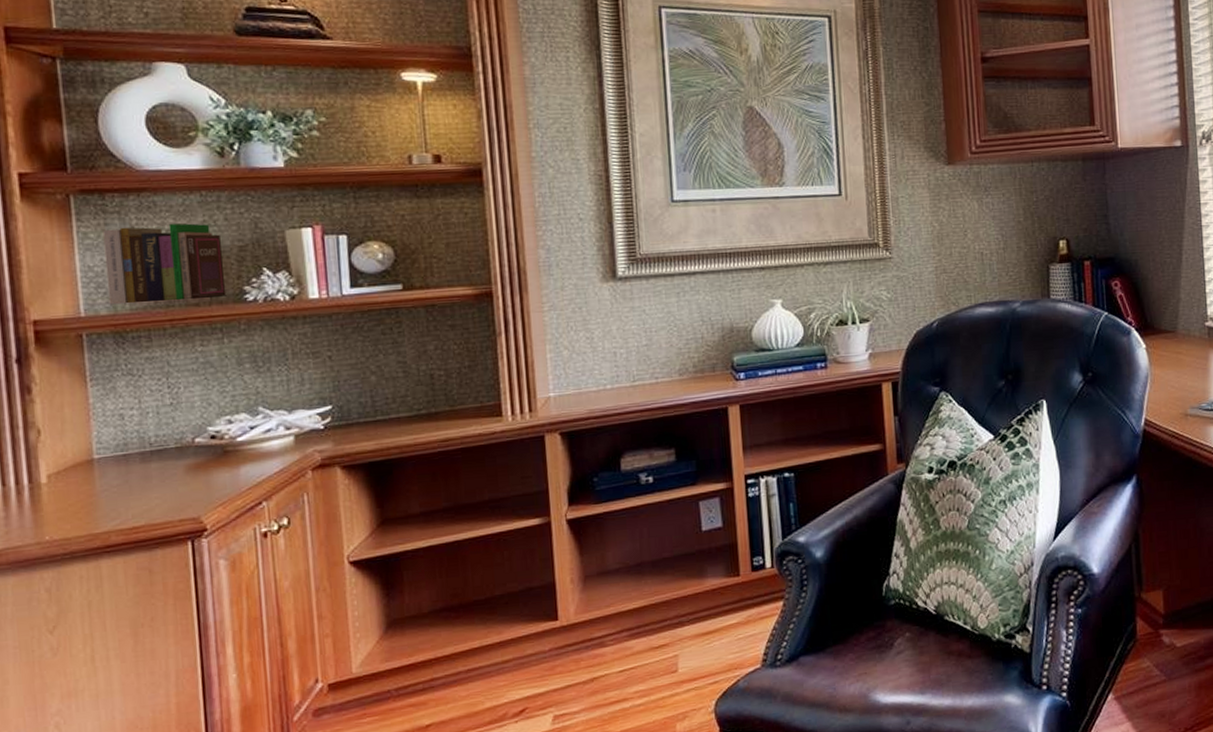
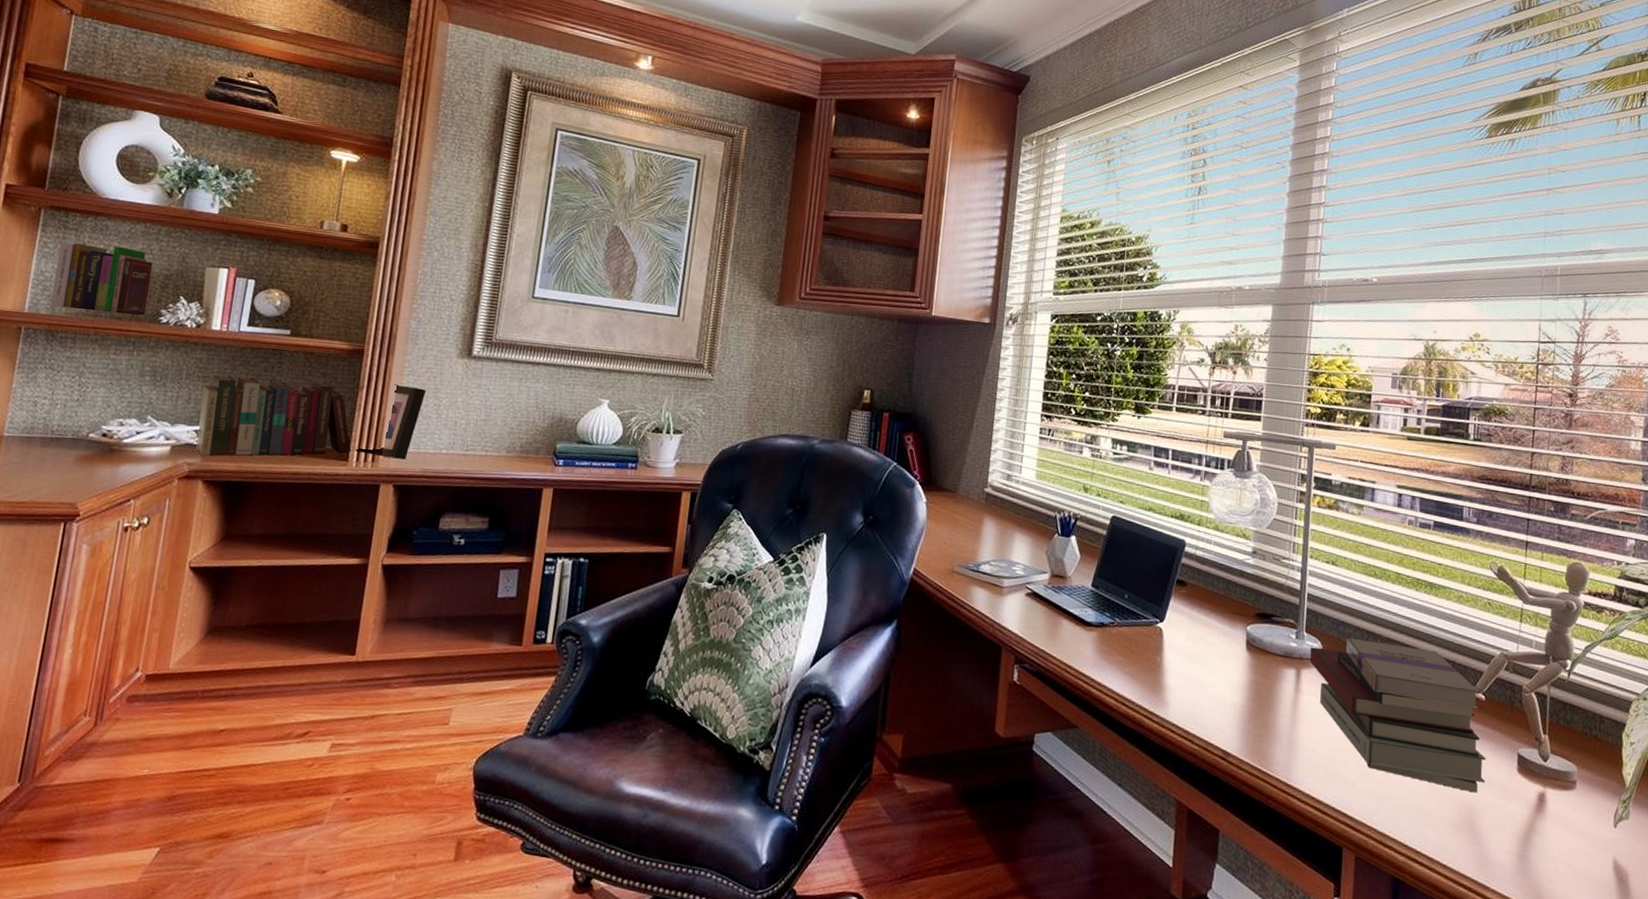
books: none [315,334,504,440] -> present [195,375,352,457]
picture frame: none [507,323,574,405] -> present [355,384,427,459]

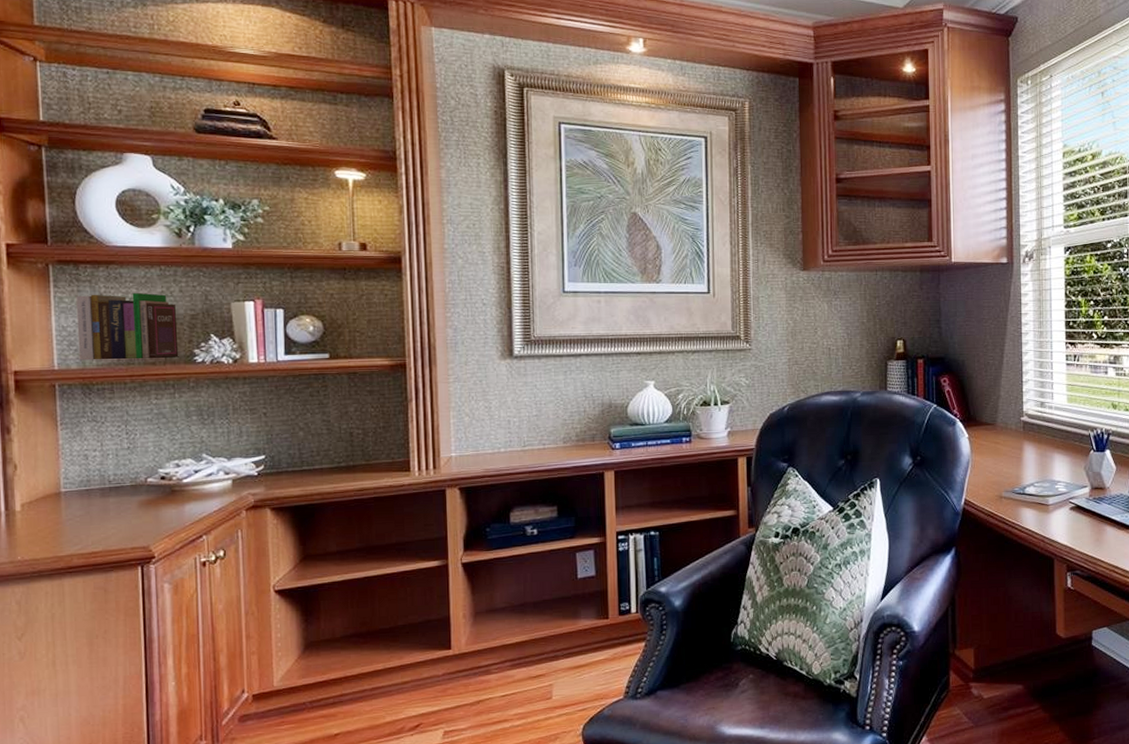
books: present [195,375,352,457] -> none [252,399,412,485]
picture frame: present [355,384,427,459] -> none [415,392,475,463]

